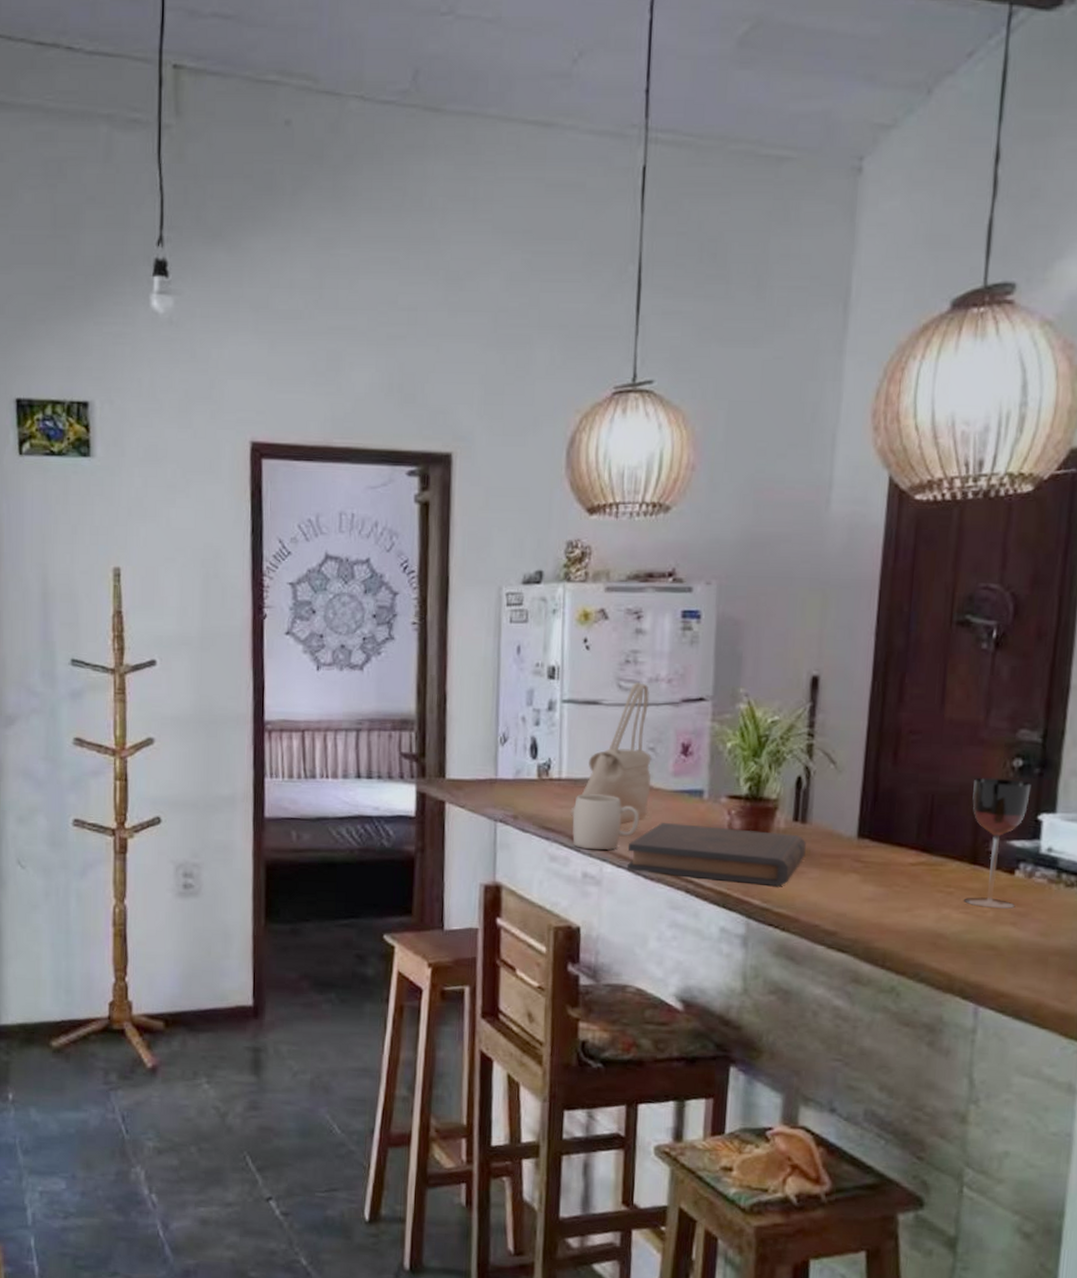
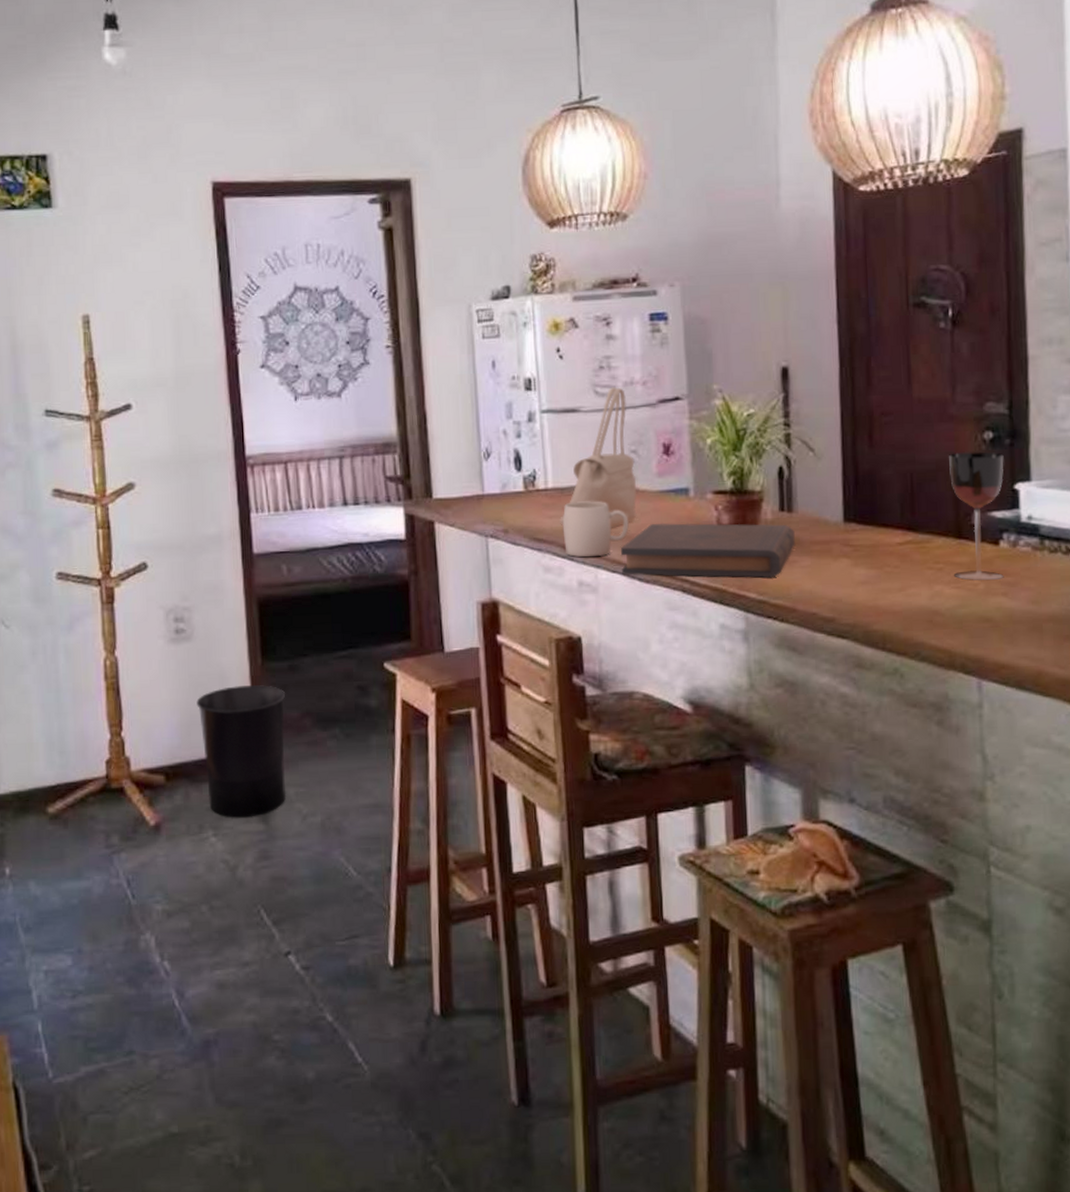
waste bin: none [199,943,285,1069] -> present [196,685,287,818]

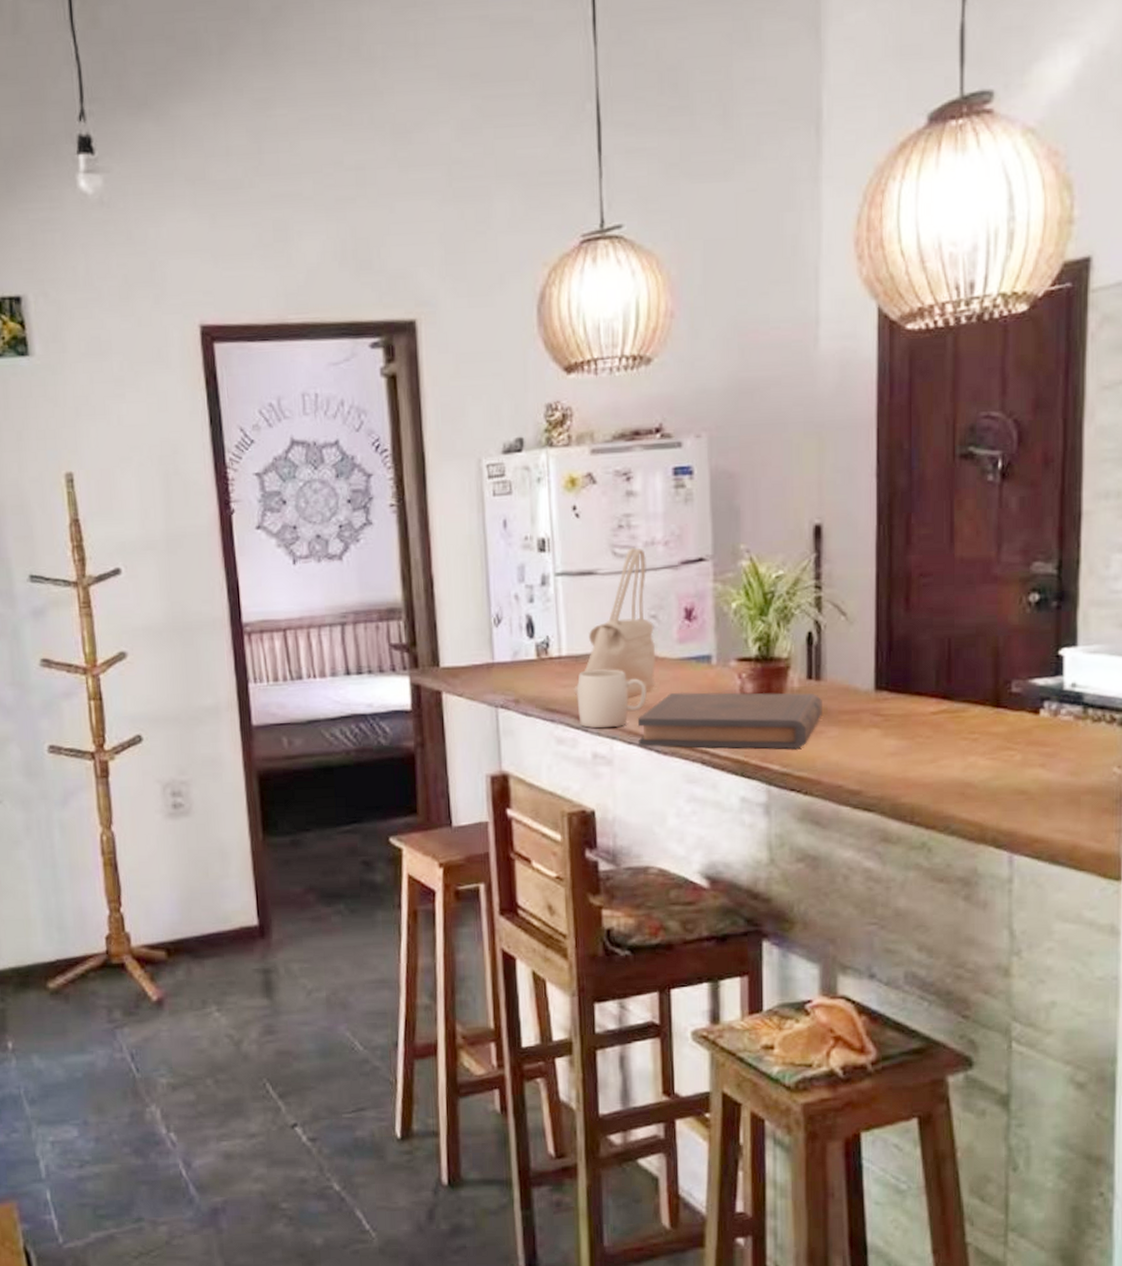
waste bin: present [196,685,287,818] -> none [196,860,291,993]
wineglass: present [949,452,1004,581] -> none [990,615,1050,752]

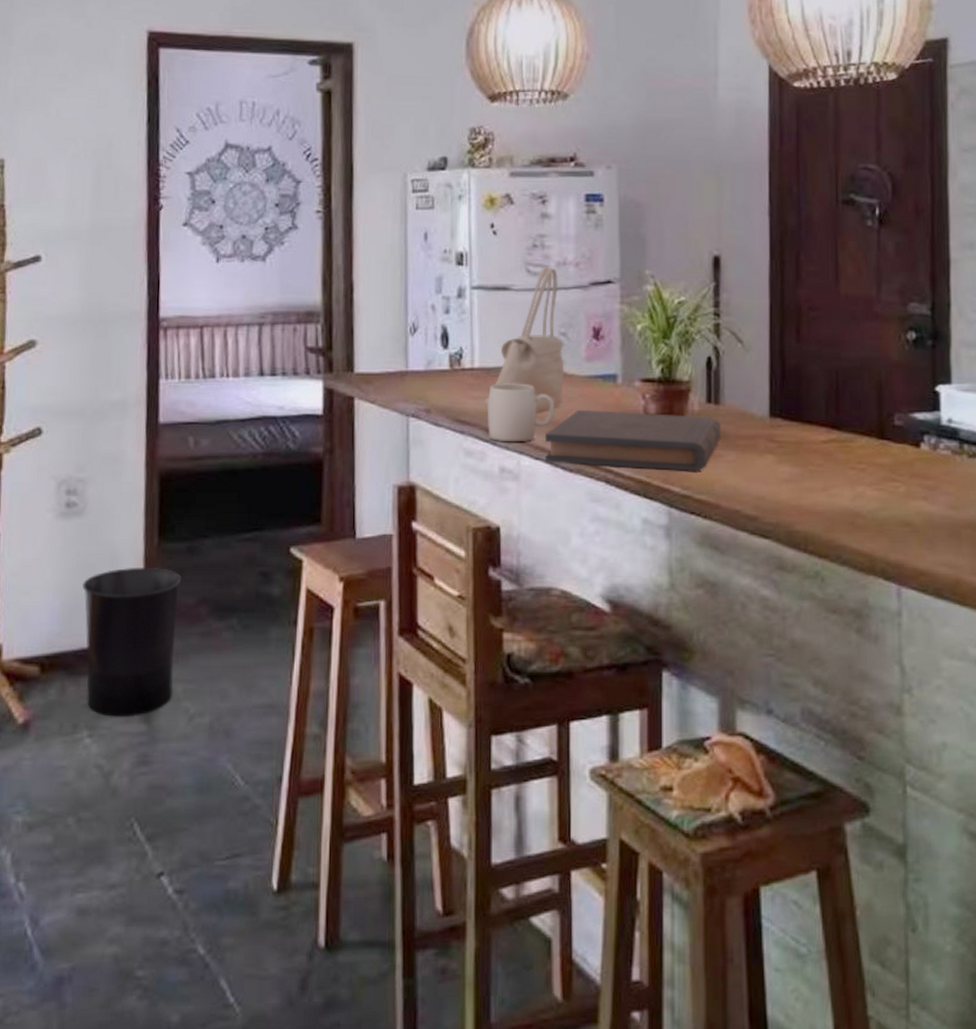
waste bin: none [196,860,291,993] -> present [82,568,181,717]

